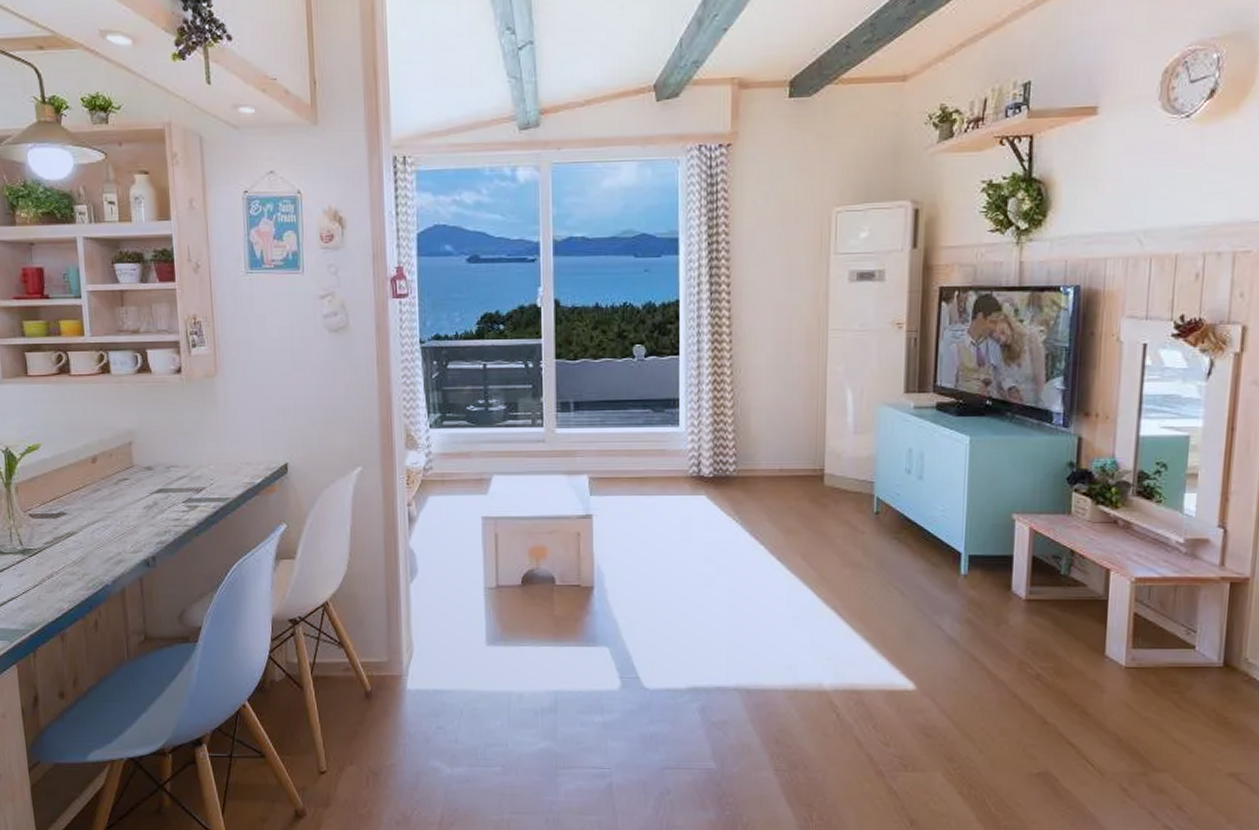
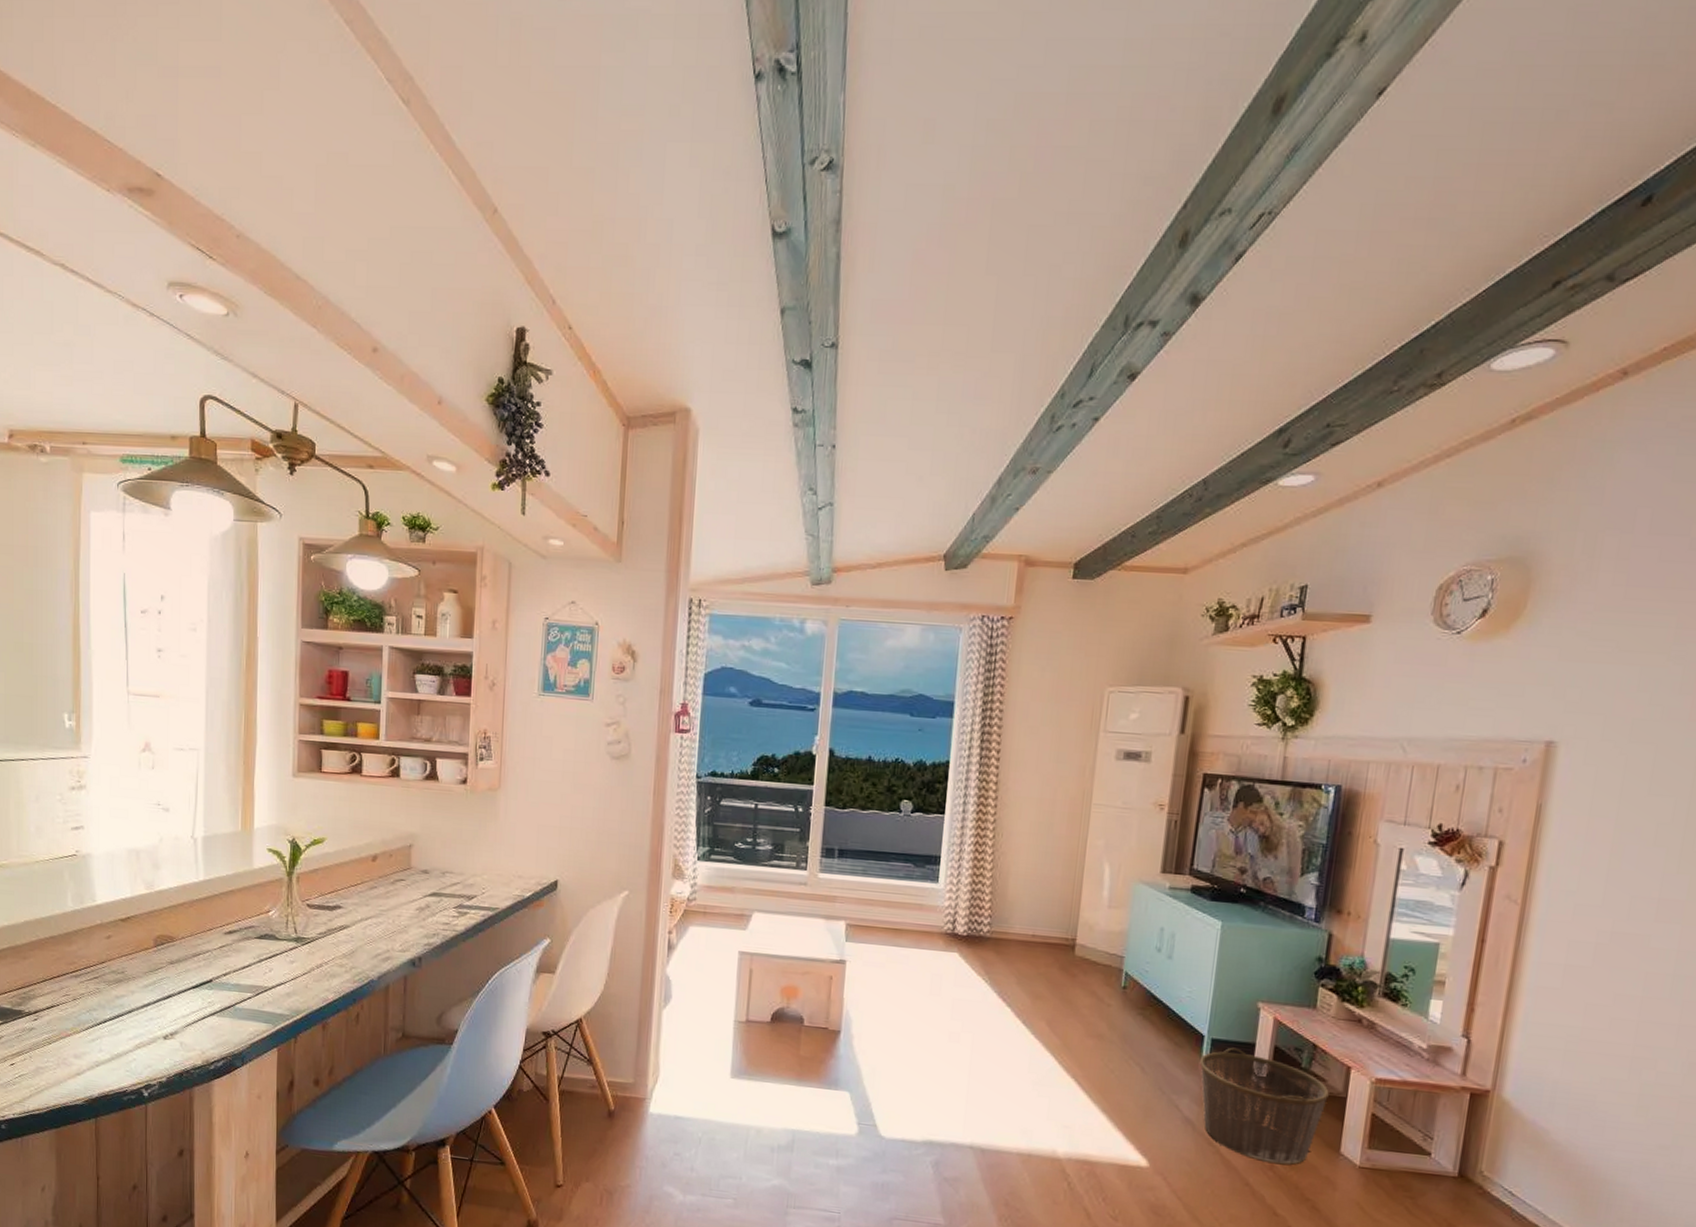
basket: none [958,562,1090,673] -> present [1199,1047,1329,1165]

